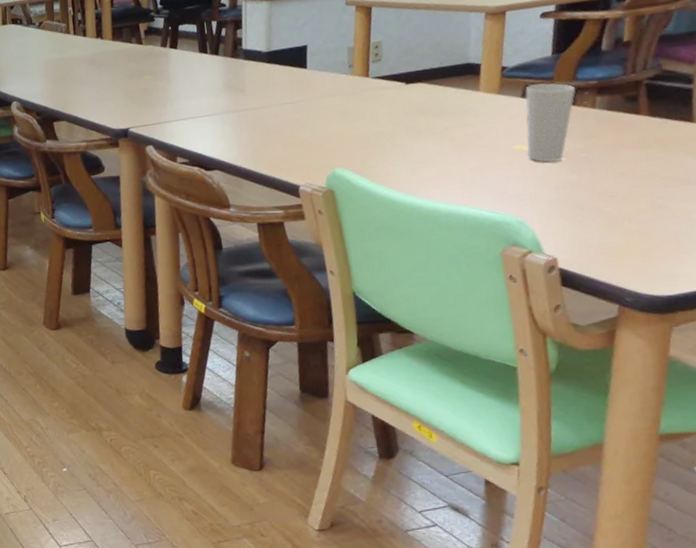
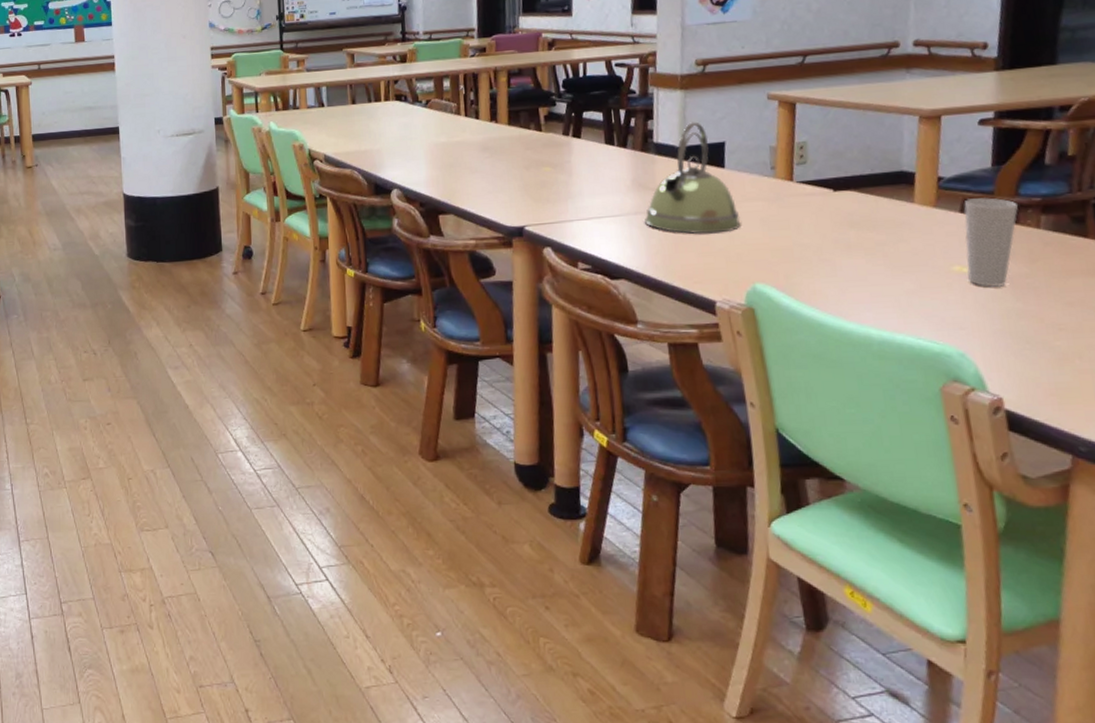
kettle: none [235,28,322,128] -> present [645,122,741,234]

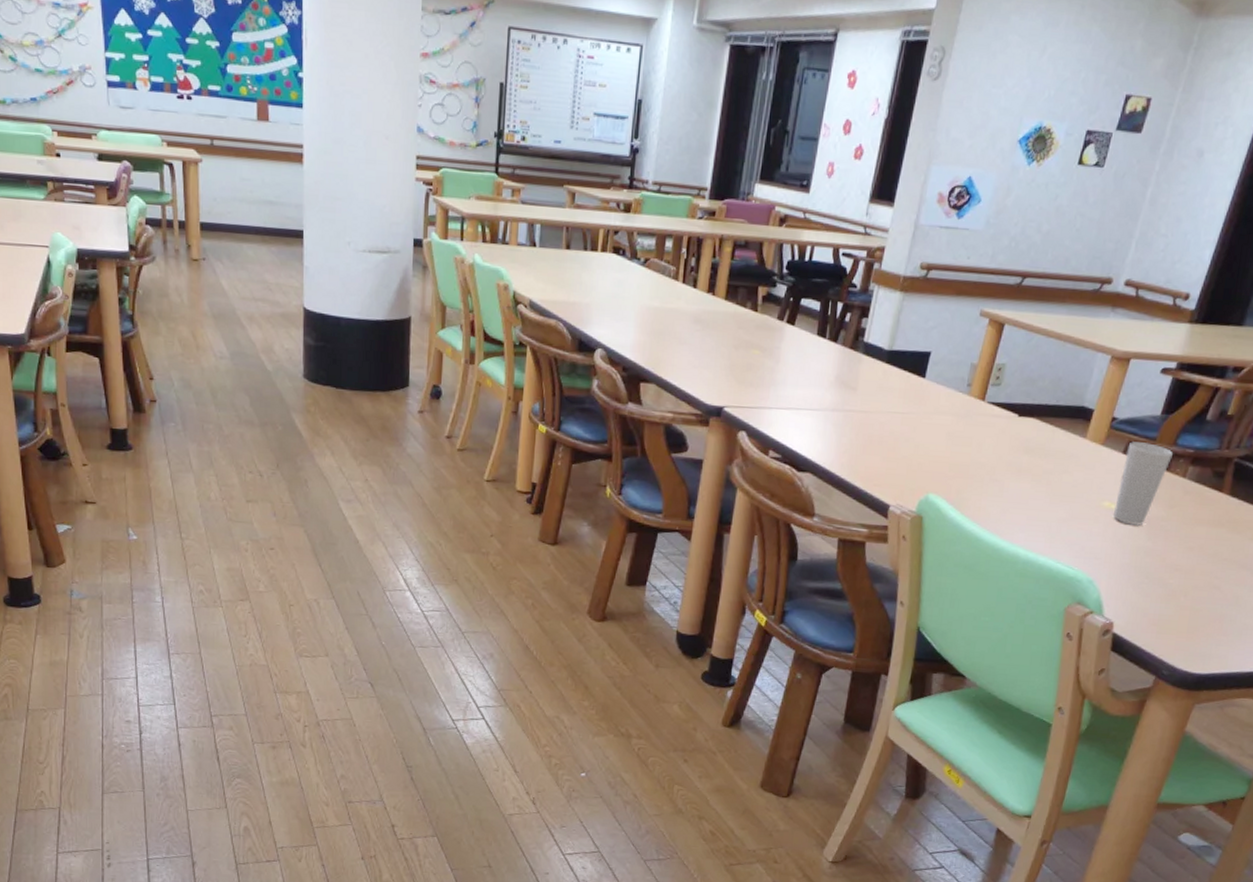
kettle: present [645,122,741,234] -> none [840,326,929,442]

